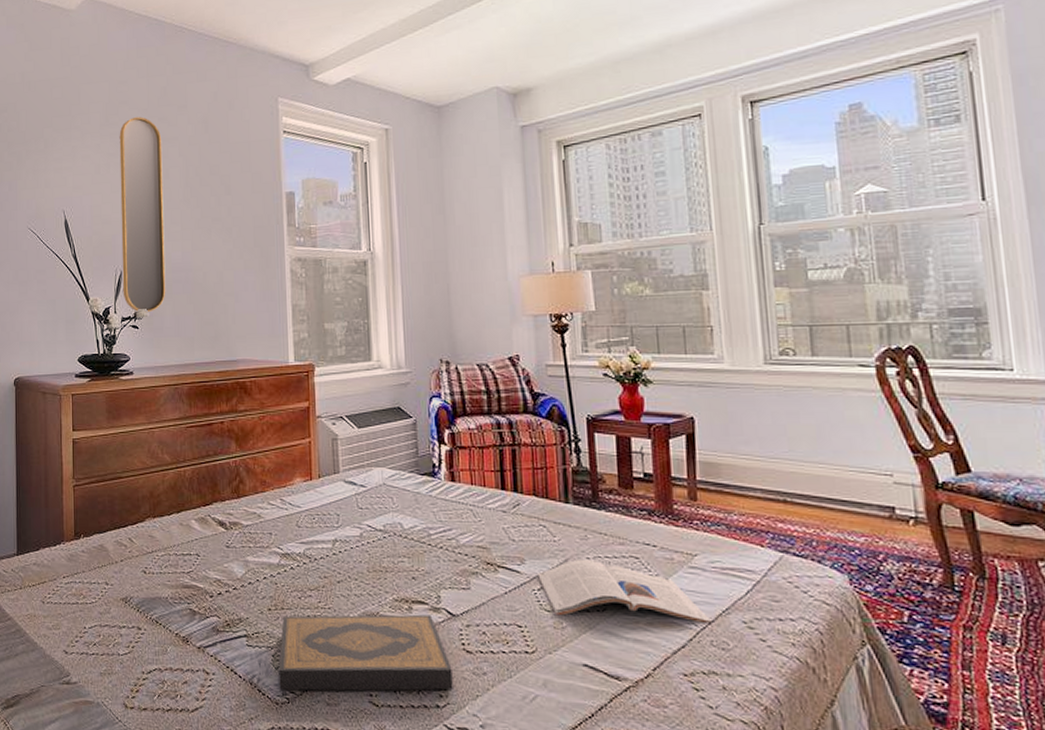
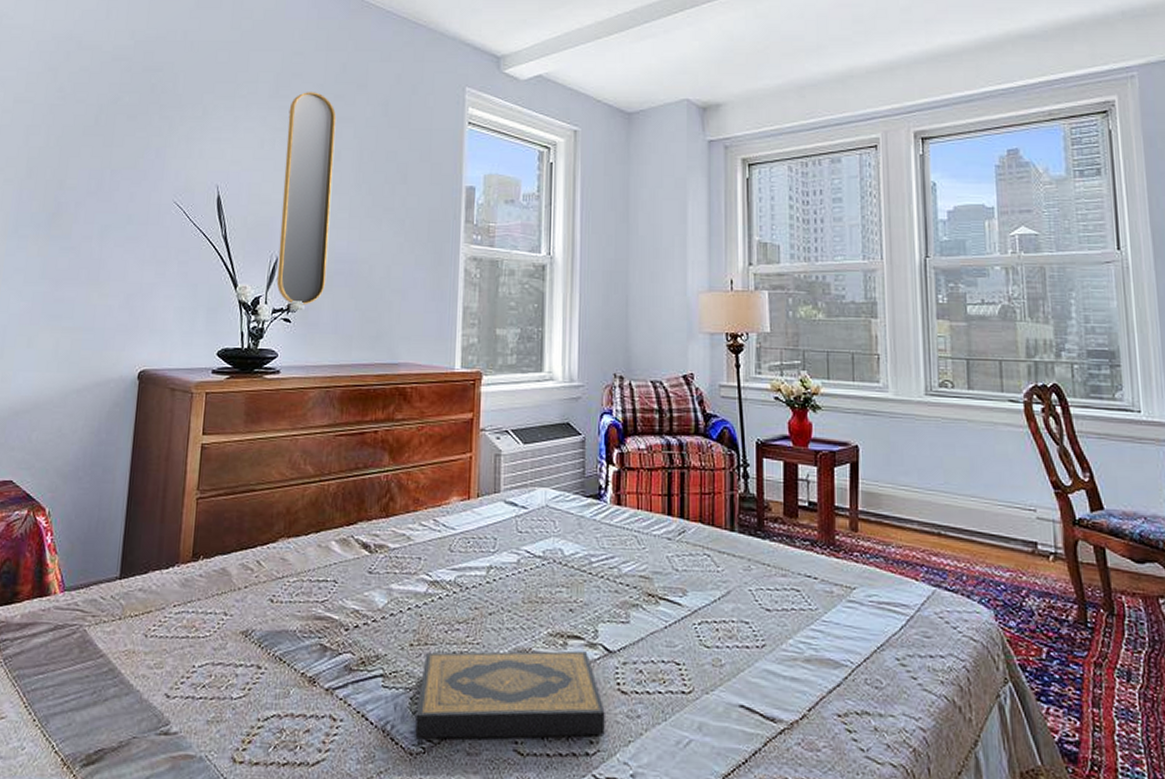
magazine: present [538,559,712,622] -> none [699,591,867,659]

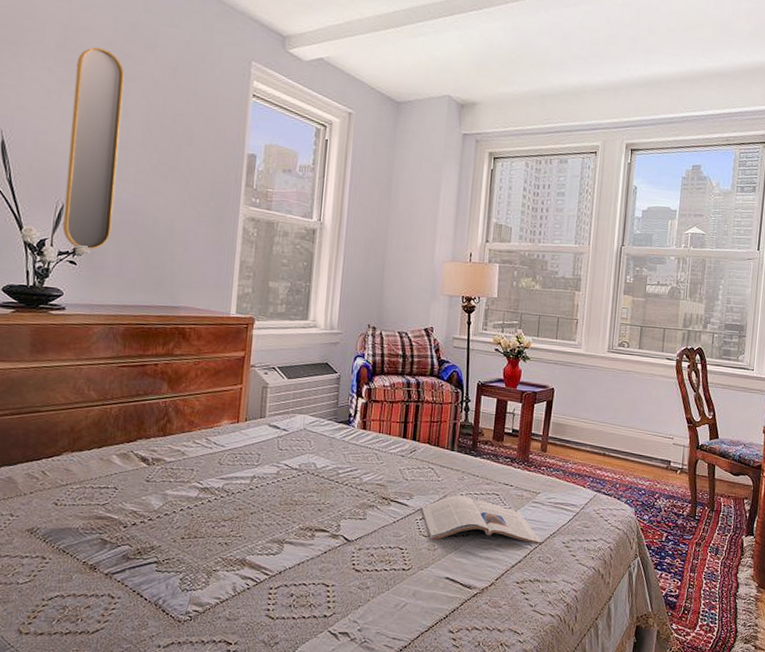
hardback book: present [415,650,605,739] -> none [183,540,342,609]
magazine: none [699,591,867,659] -> present [421,495,542,543]

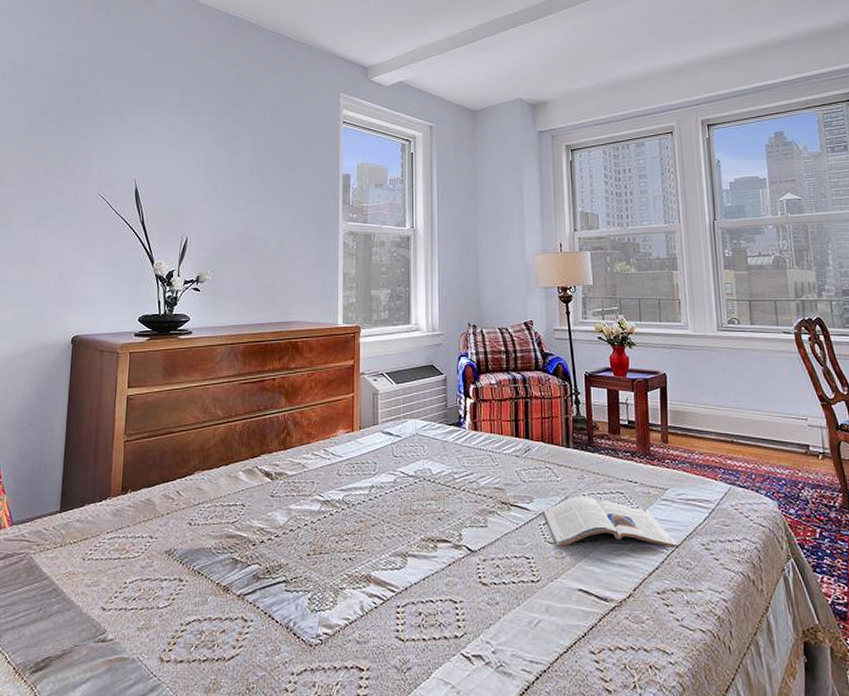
home mirror: present [62,47,125,250] -> none [187,100,234,277]

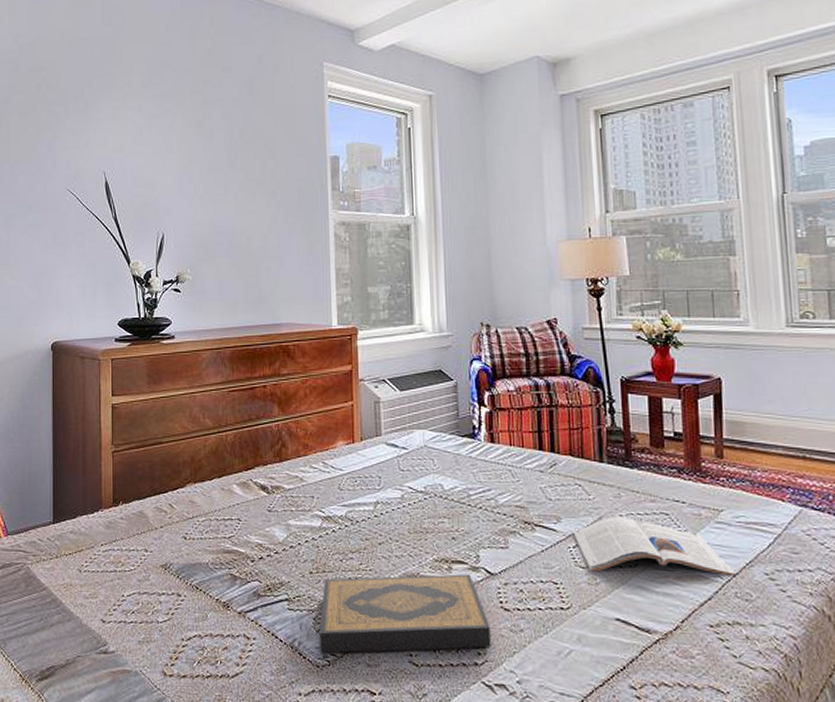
hardback book: none [314,552,470,632] -> present [319,574,491,653]

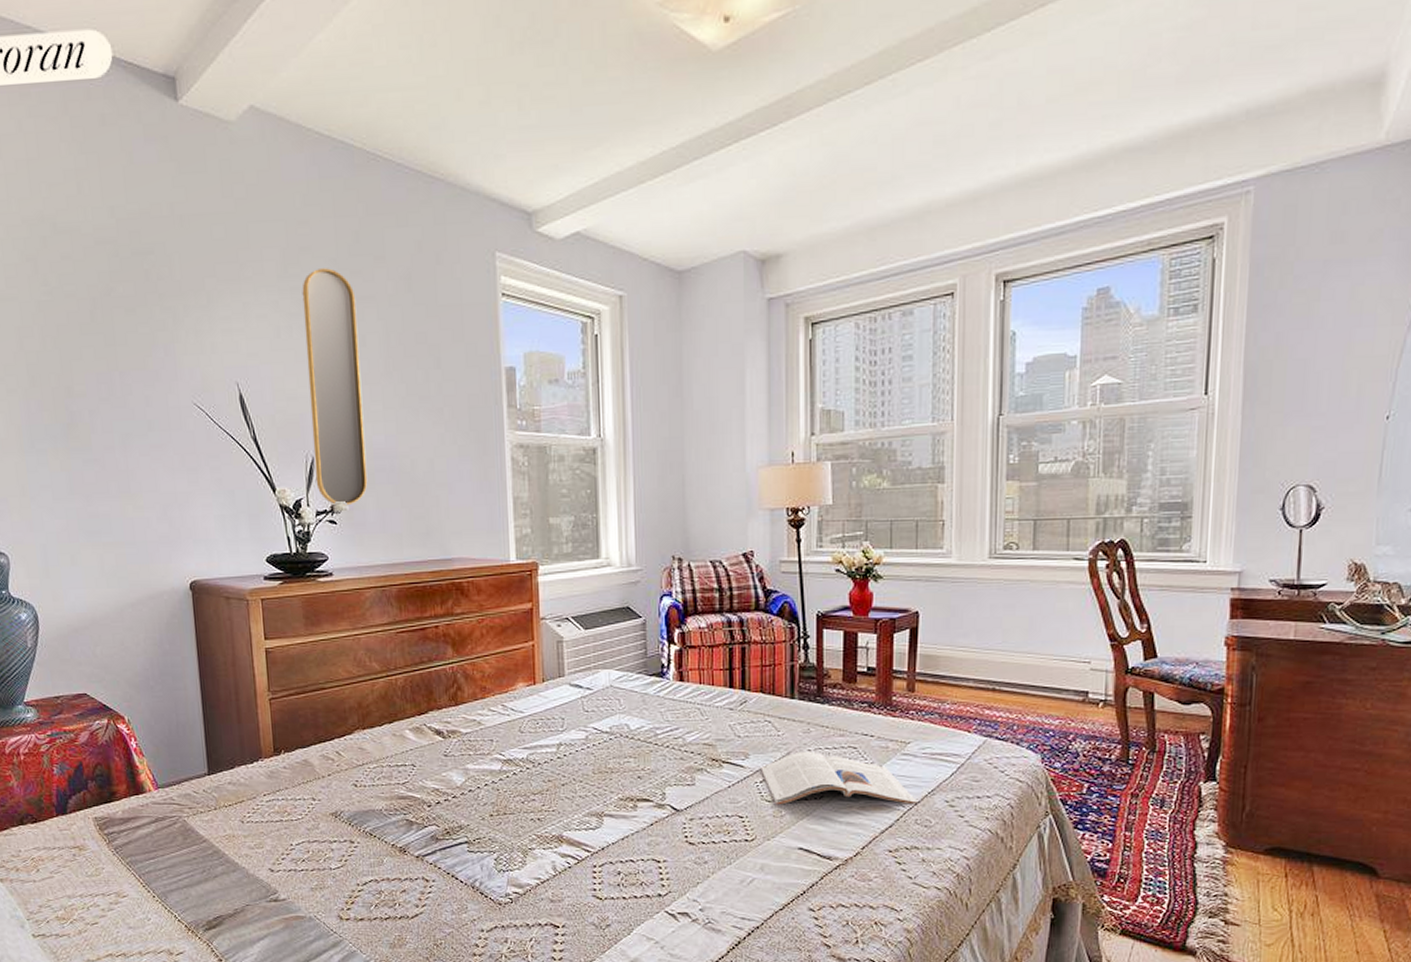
home mirror: none [162,78,209,276] -> present [302,268,368,506]
hardback book: present [319,574,491,653] -> none [501,811,675,891]

